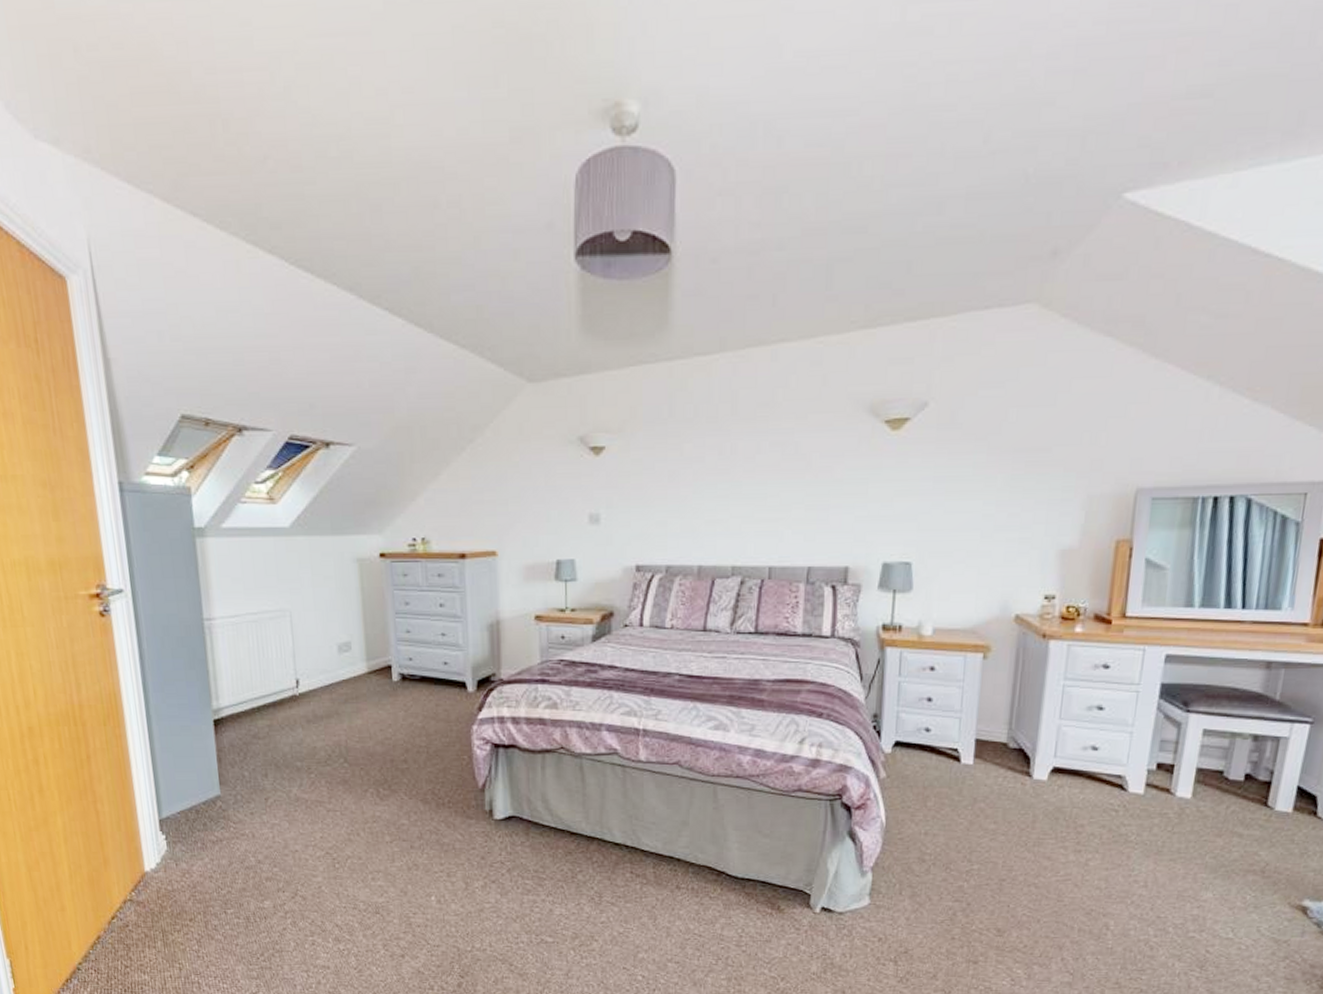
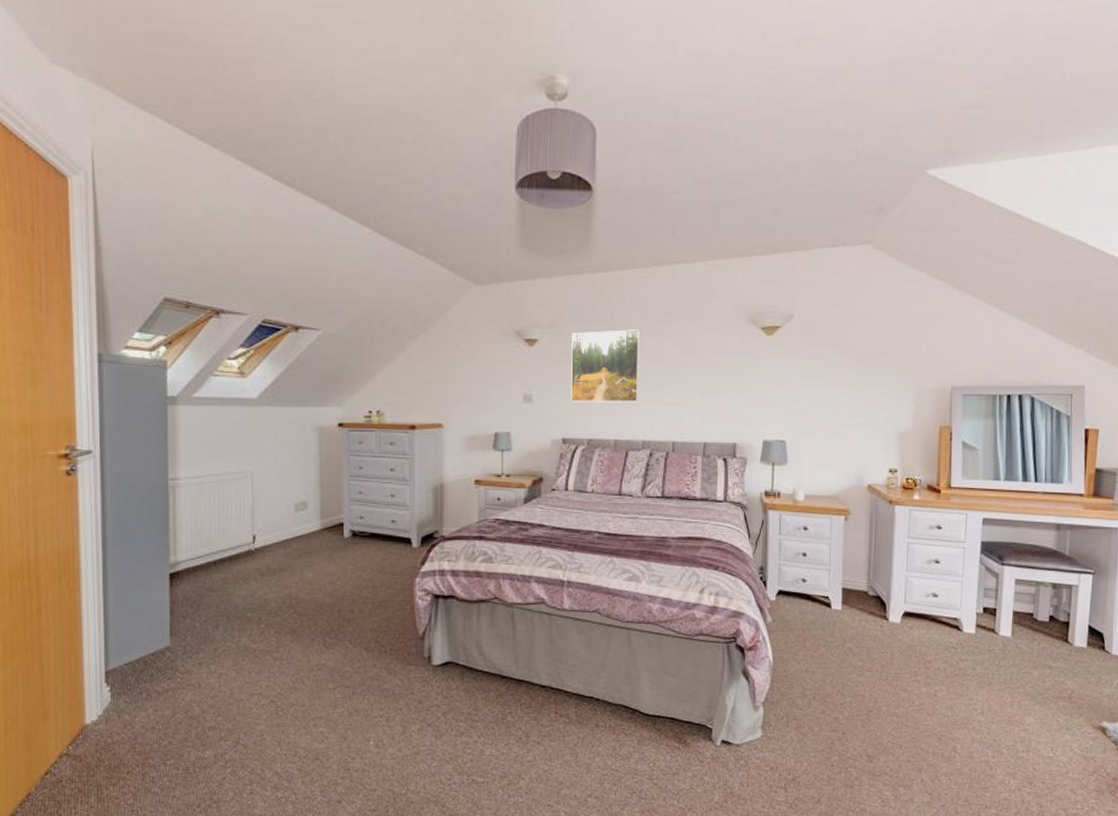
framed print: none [646,429,731,522] -> present [571,329,641,403]

